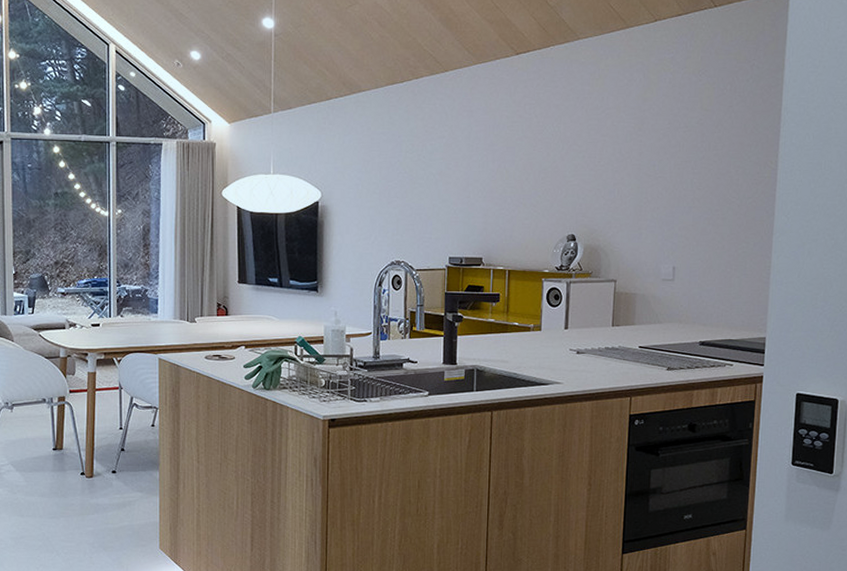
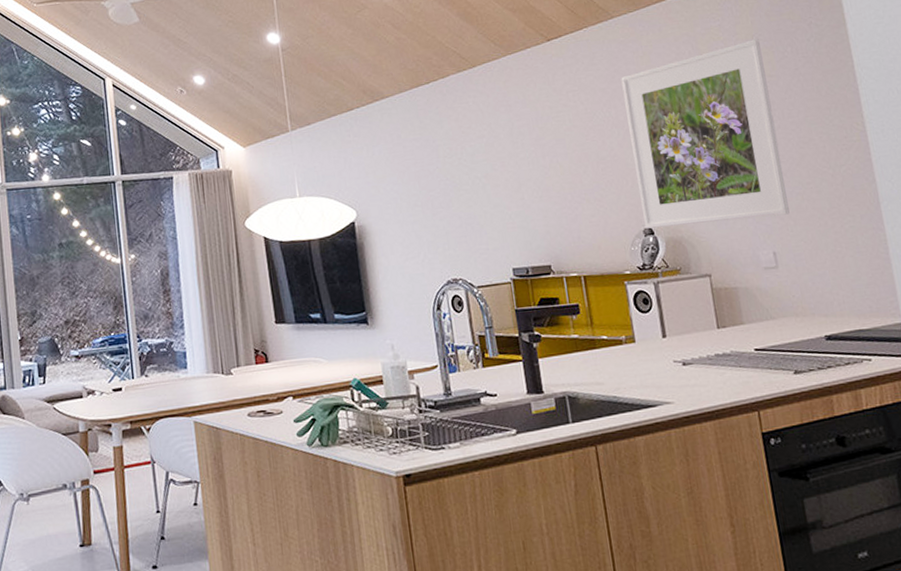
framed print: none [568,74,704,236] -> present [621,39,790,229]

